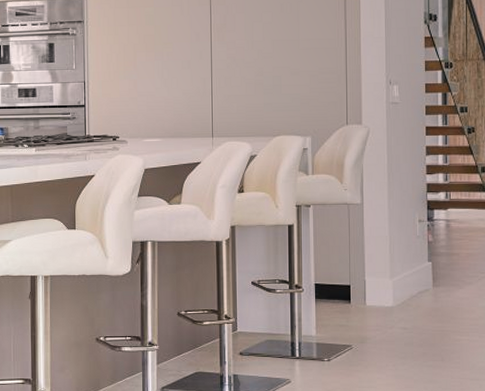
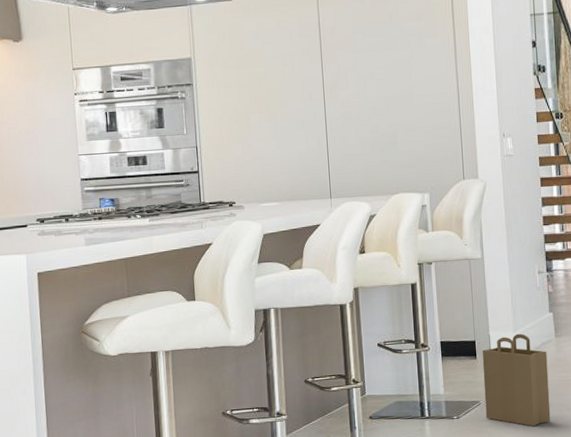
shopping bag: none [356,281,424,375] -> present [482,333,551,427]

